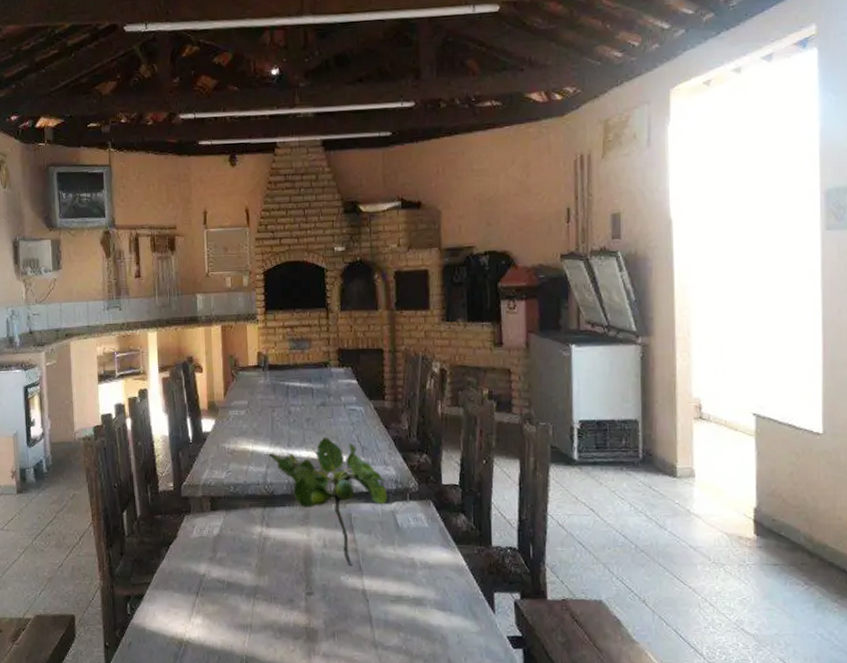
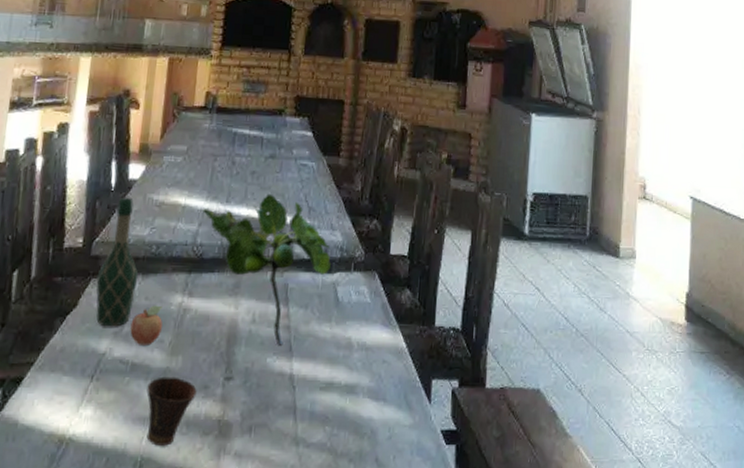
wine bottle: none [189,447,223,554] -> present [96,197,139,327]
fruit: none [222,535,248,568] -> present [130,305,163,345]
cup: none [242,592,284,648] -> present [146,376,197,446]

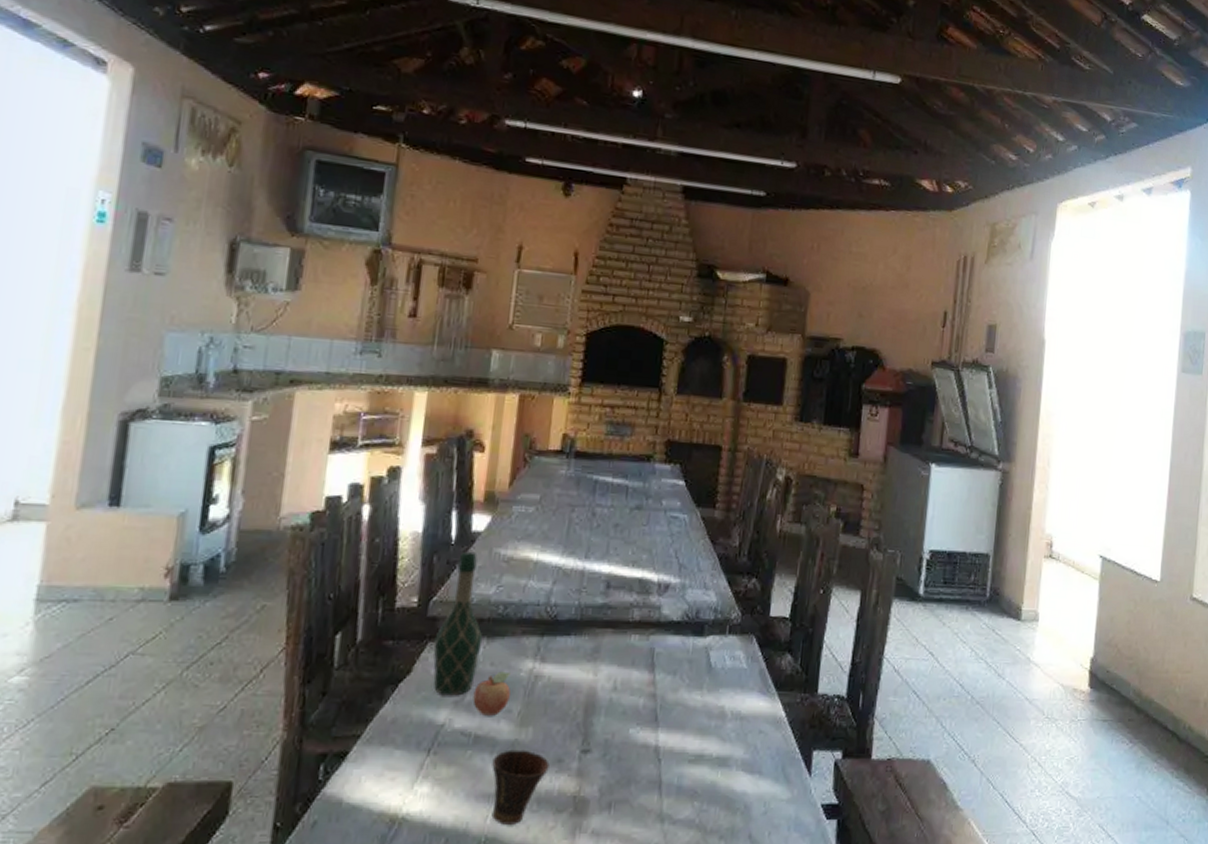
plant: present [203,193,331,344] -> none [558,548,703,714]

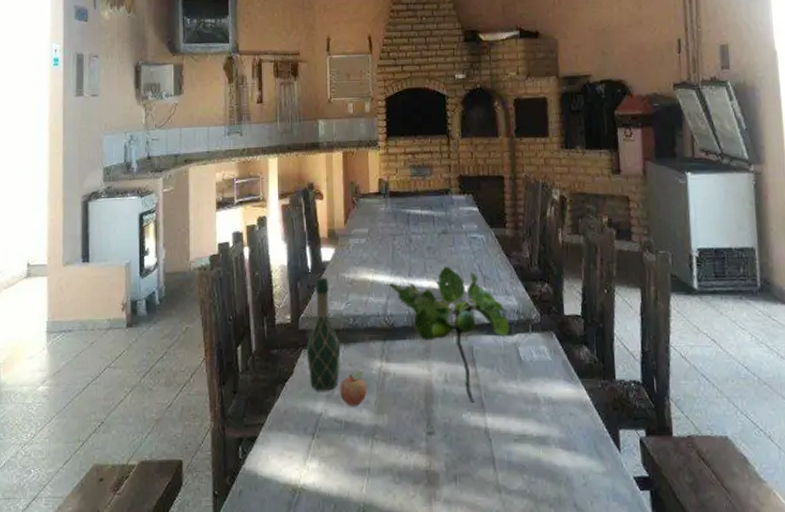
cup: present [491,749,550,825] -> none [361,433,404,494]
plant: none [558,548,703,714] -> present [389,266,510,401]

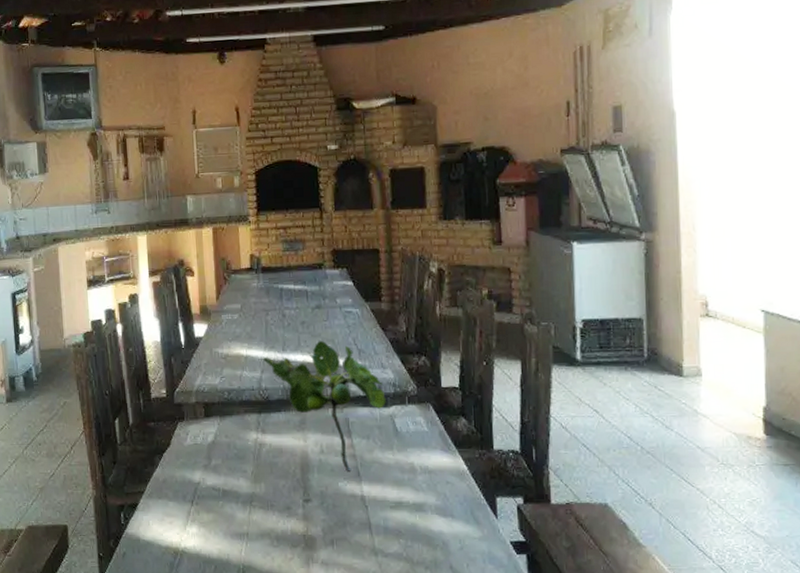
wine bottle: present [306,277,341,391] -> none [182,352,217,461]
fruit: present [340,370,367,406] -> none [216,441,243,475]

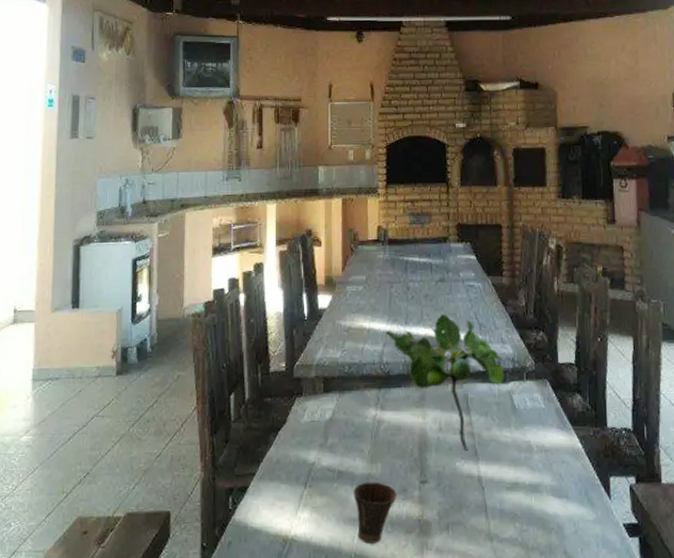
cup: none [238,500,281,556] -> present [353,482,397,544]

